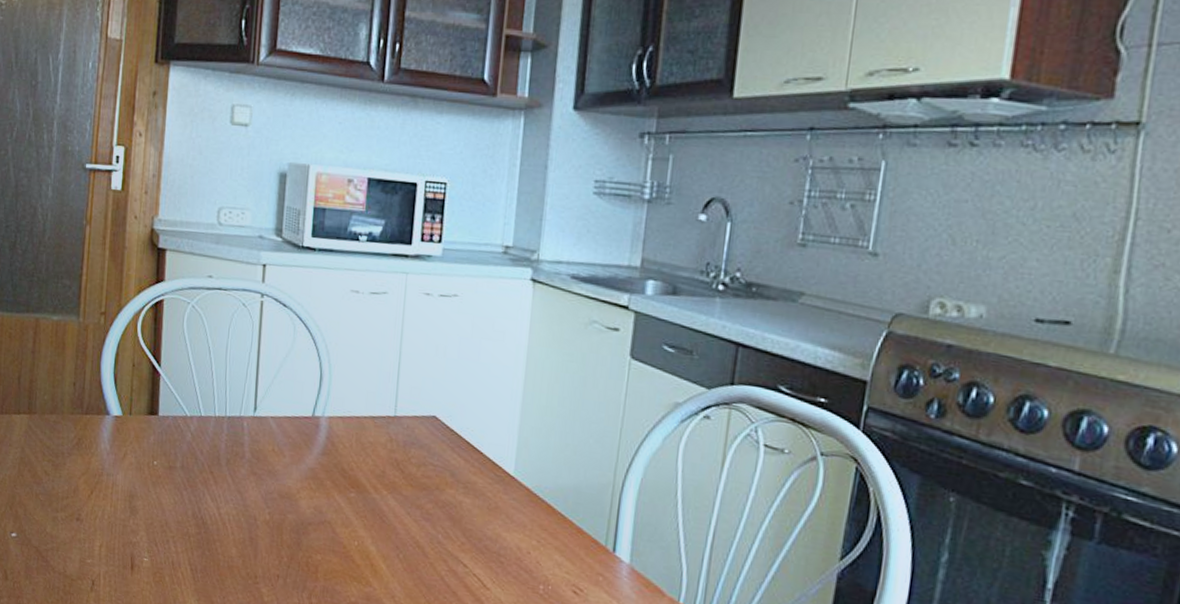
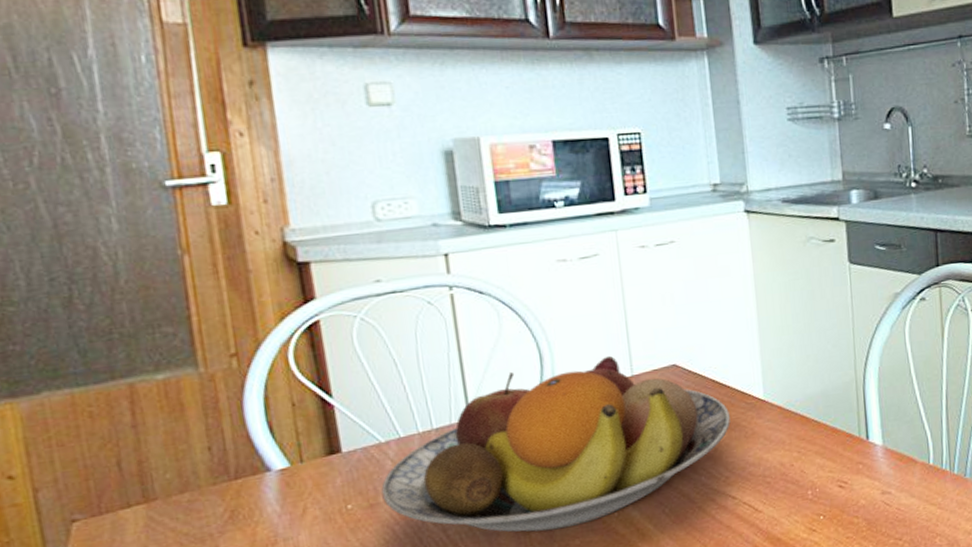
fruit bowl: none [179,383,477,543] -> present [381,355,731,532]

